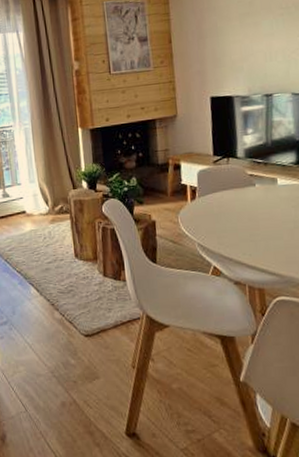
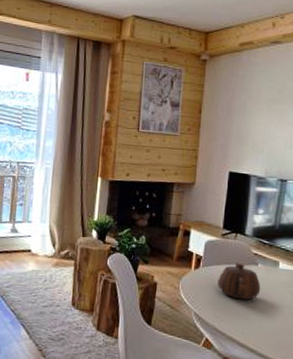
teapot: none [216,186,262,223] -> present [217,262,261,300]

